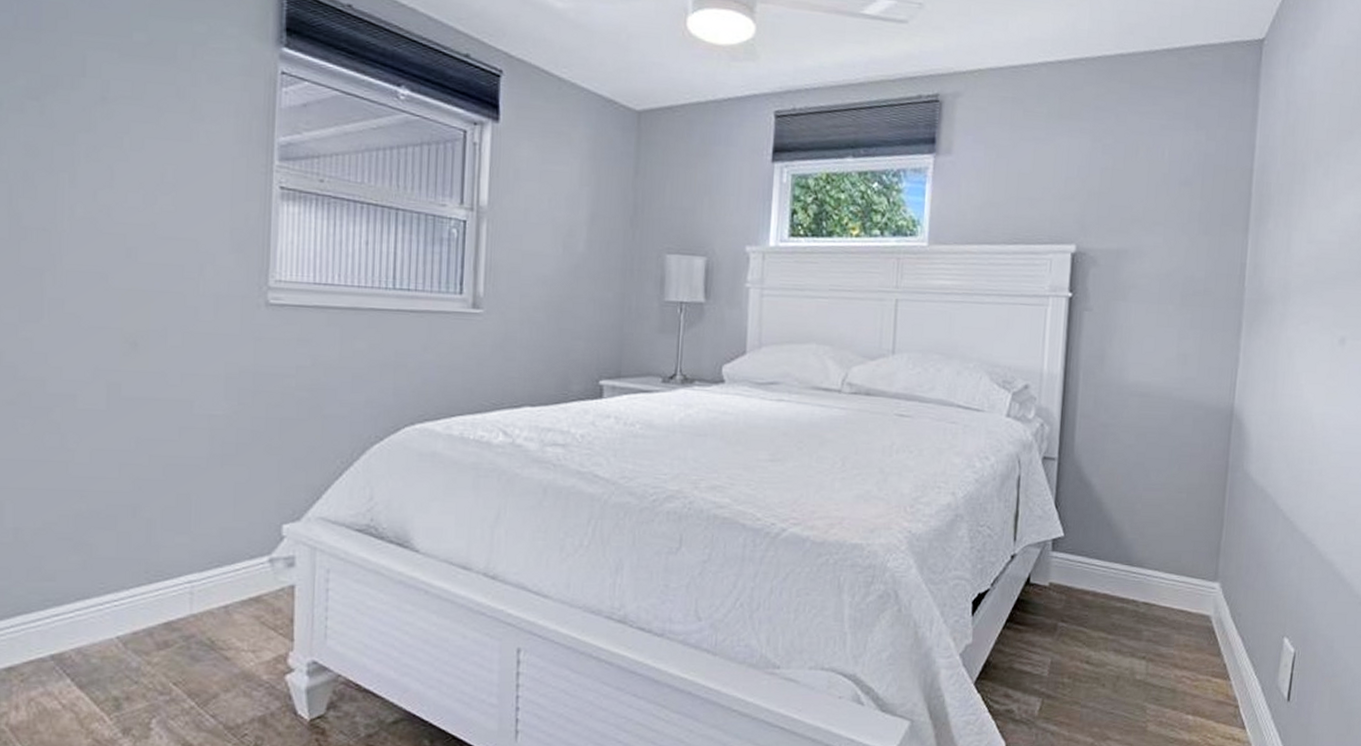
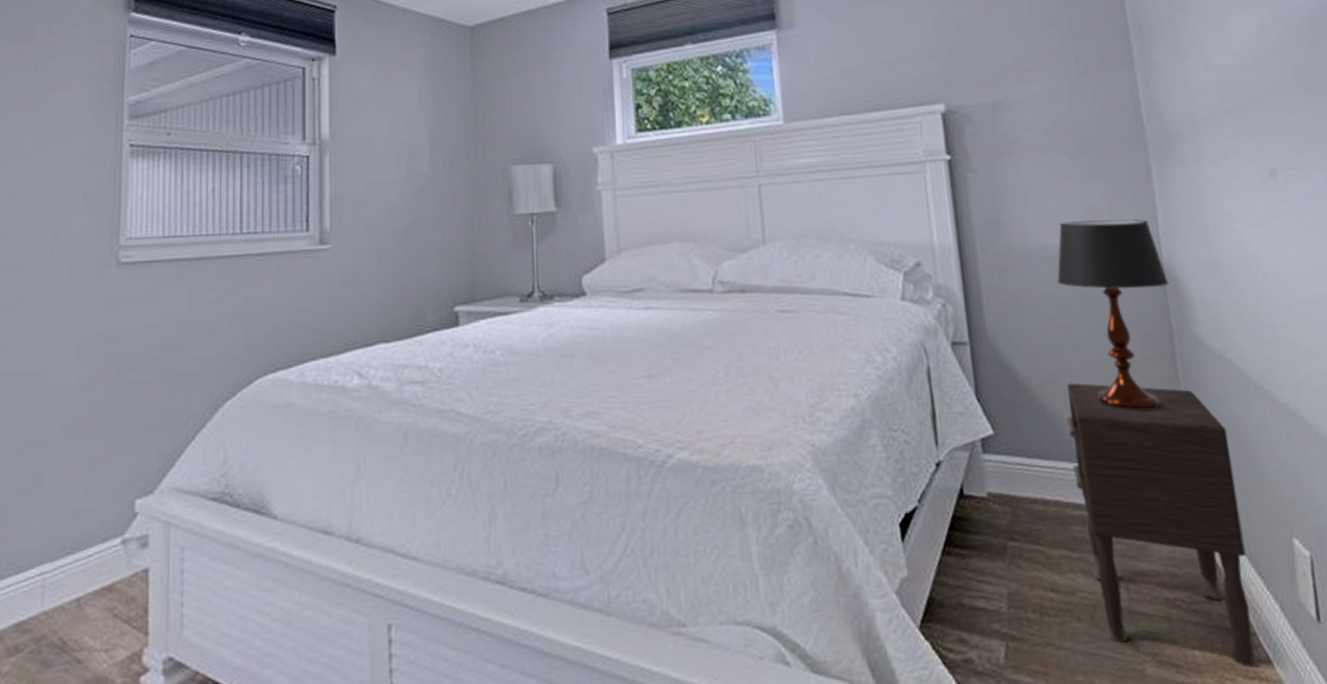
nightstand: none [1122,500,1254,731] -> present [1066,382,1259,668]
table lamp: none [1142,364,1235,529] -> present [1057,219,1169,412]

